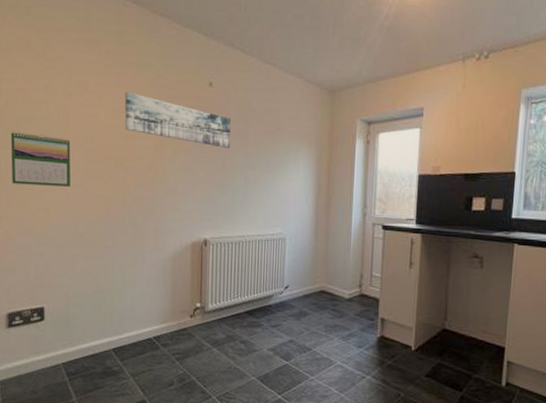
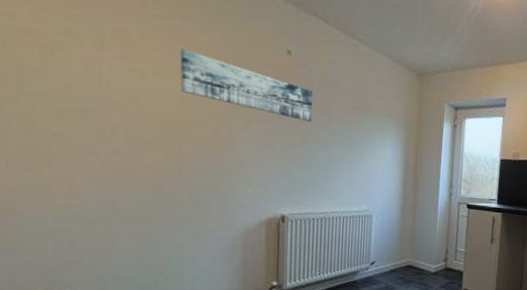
calendar: present [11,131,71,187] -> none [11,79,105,152]

